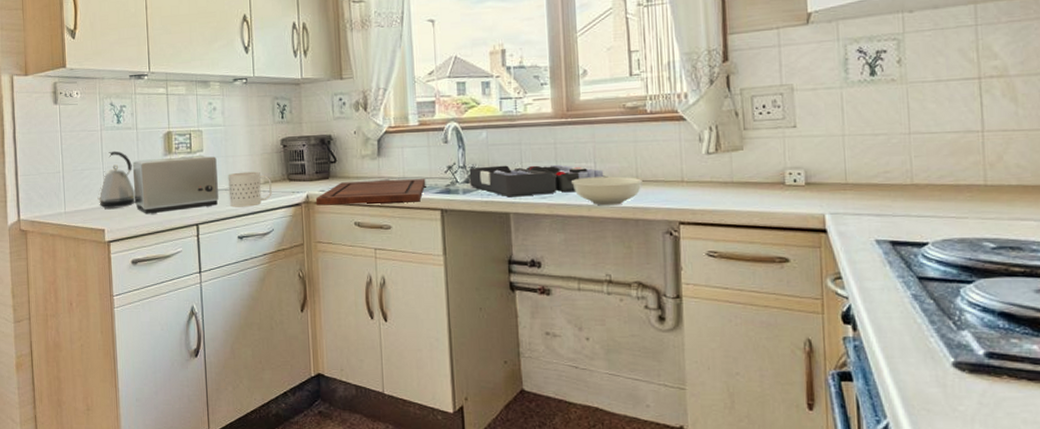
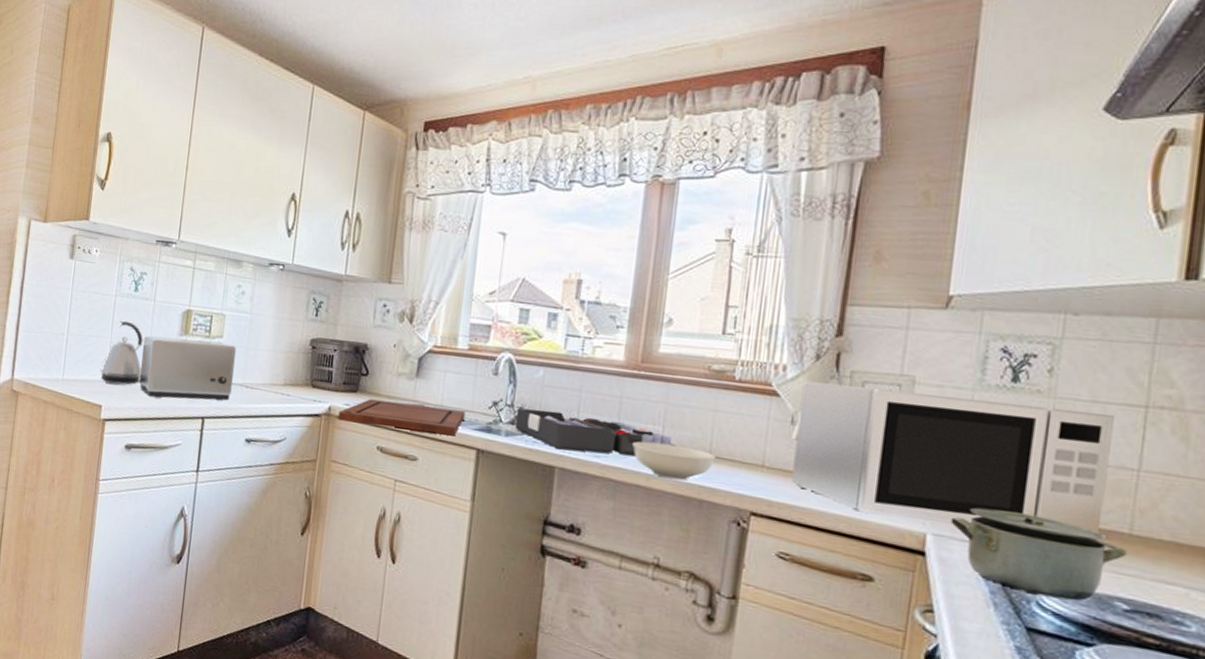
mug: present [228,171,272,208] -> none [242,367,293,409]
microwave: none [703,90,961,206] -> present [791,381,1114,541]
saucepan: none [842,182,985,249] -> present [950,507,1127,601]

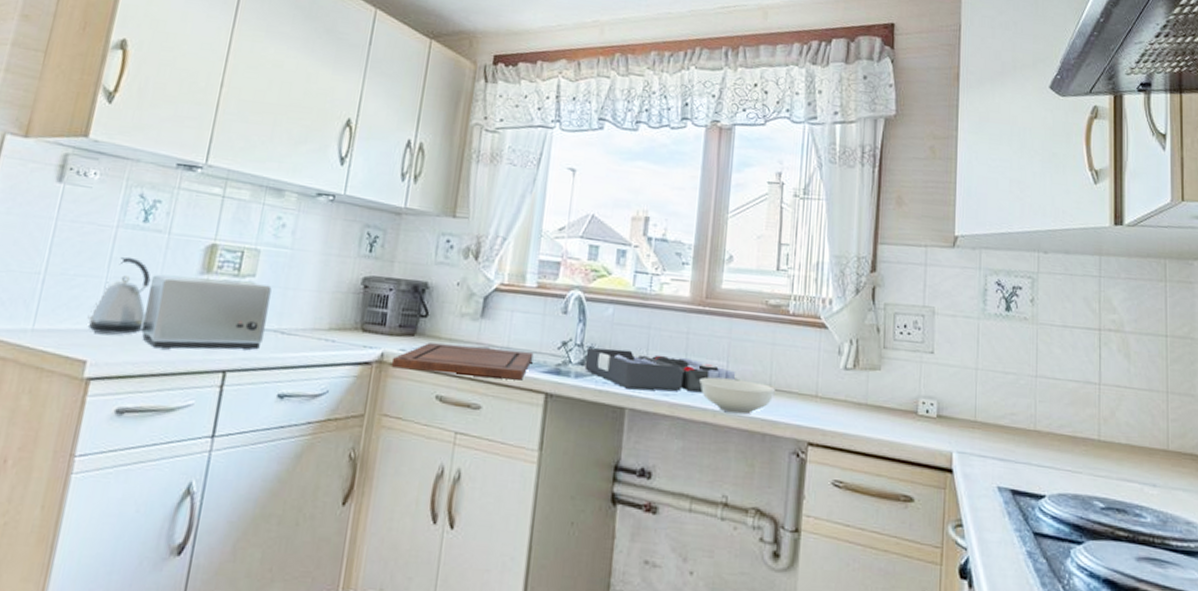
microwave: present [791,381,1114,541] -> none [841,313,1079,448]
saucepan: present [950,507,1127,601] -> none [970,424,1098,504]

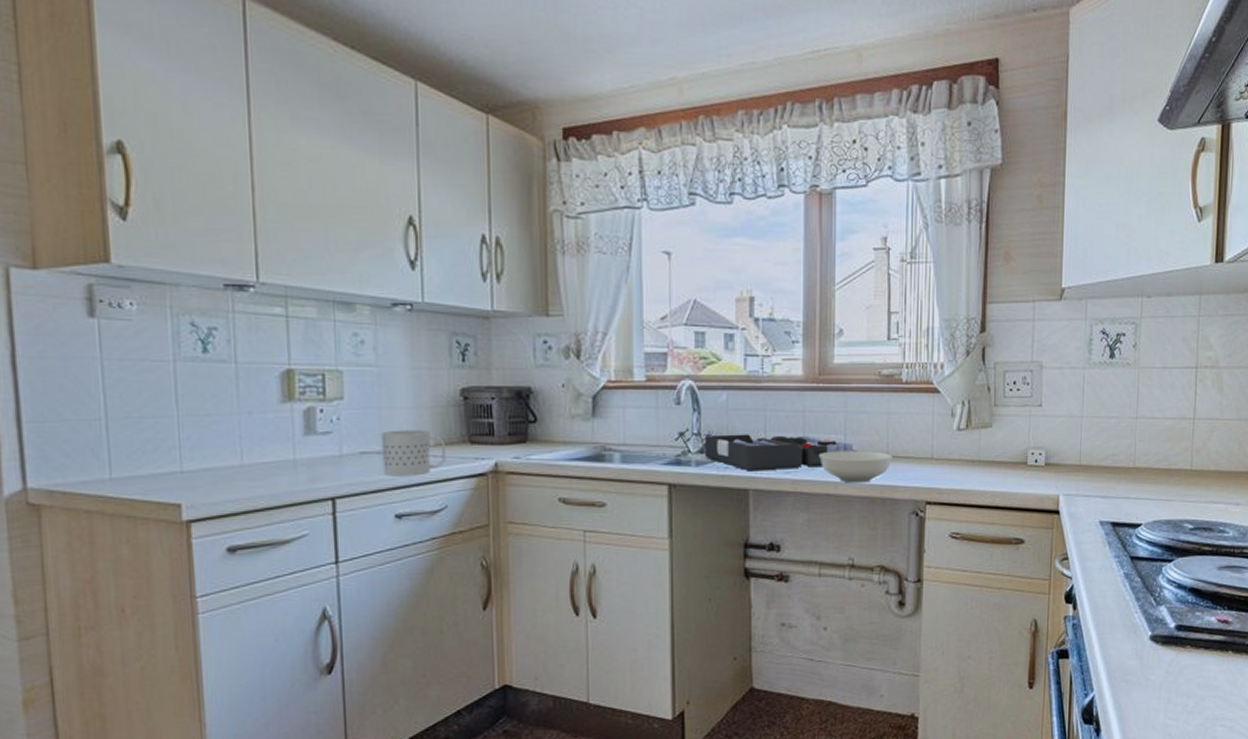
kettle: present [87,256,151,335] -> none [168,392,234,475]
toaster: present [141,274,272,351] -> none [228,405,367,484]
mug: none [275,310,339,358] -> present [381,430,446,477]
cutting board: present [391,343,534,380] -> none [507,447,652,476]

